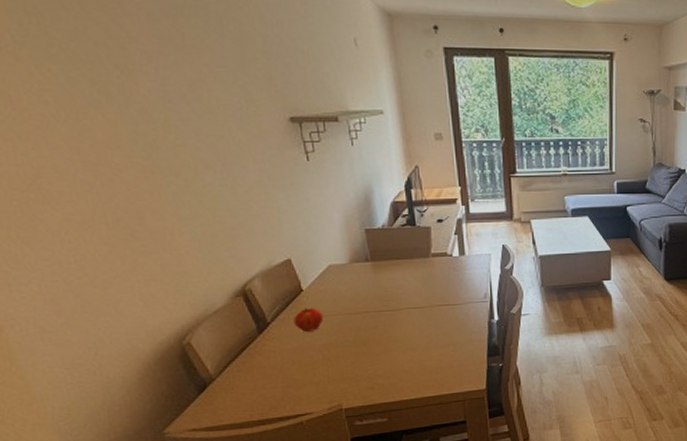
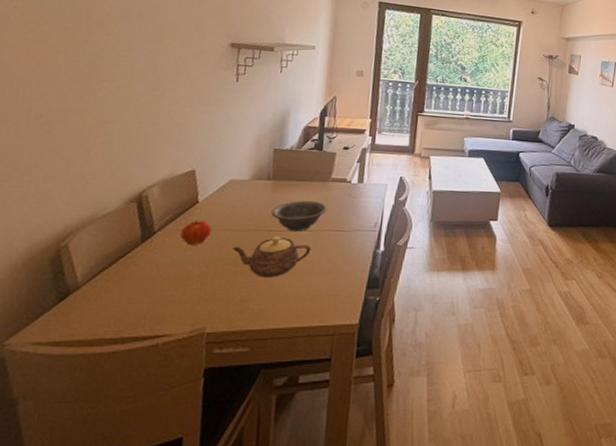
teapot: none [347,316,426,355] -> present [231,236,312,277]
decorative bowl: none [378,277,434,311] -> present [271,200,328,233]

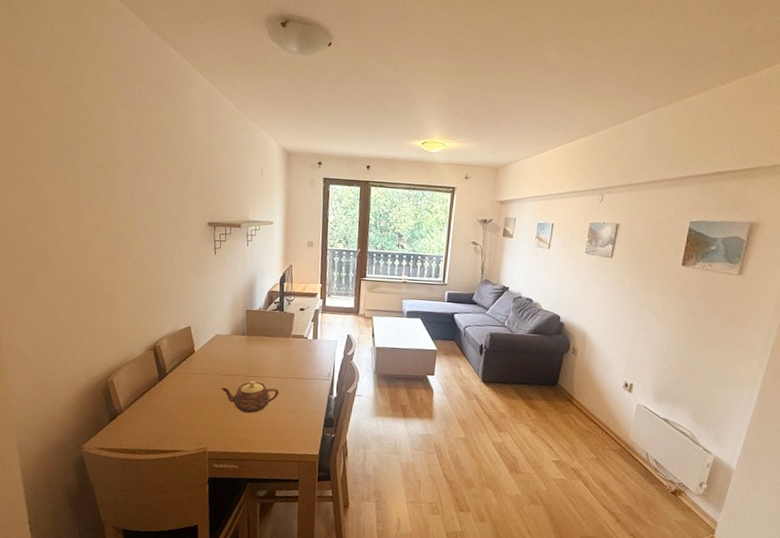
fruit: present [180,219,212,246] -> none [184,365,206,386]
decorative bowl: present [271,200,328,233] -> none [247,352,290,378]

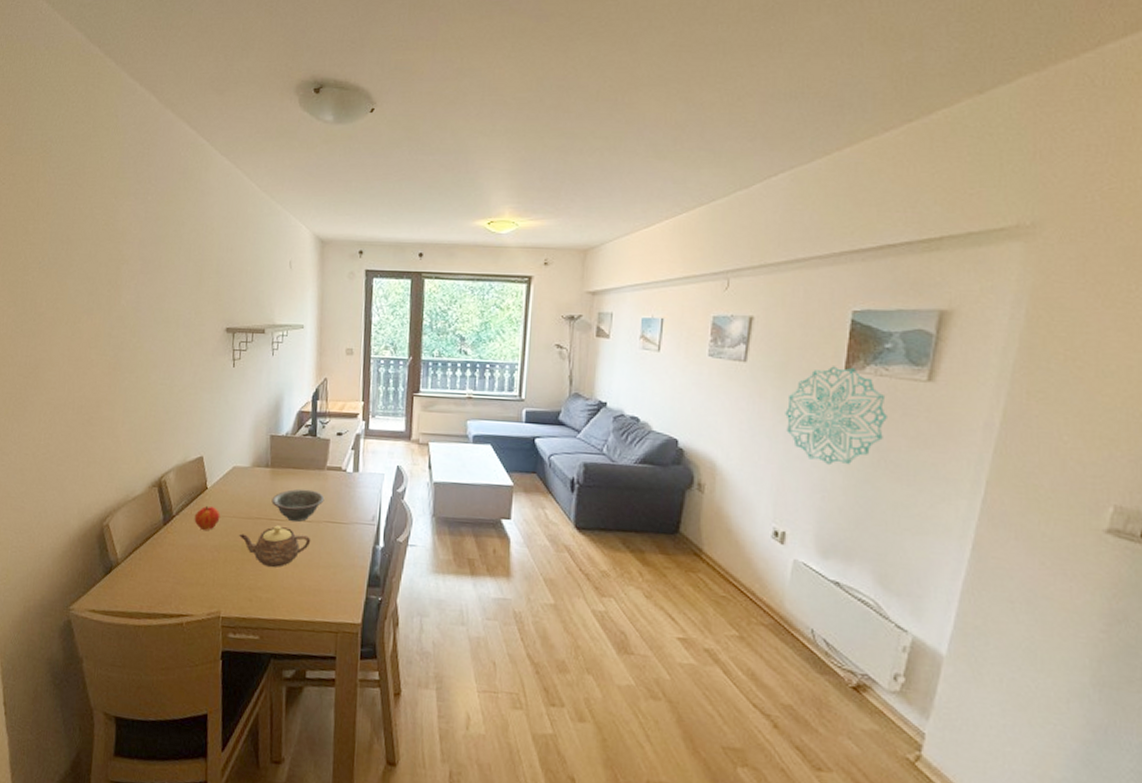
fruit: none [184,365,206,386] -> present [194,505,221,532]
decorative bowl: none [247,352,290,378] -> present [271,488,325,523]
wall decoration: none [638,262,709,336] -> present [785,366,887,466]

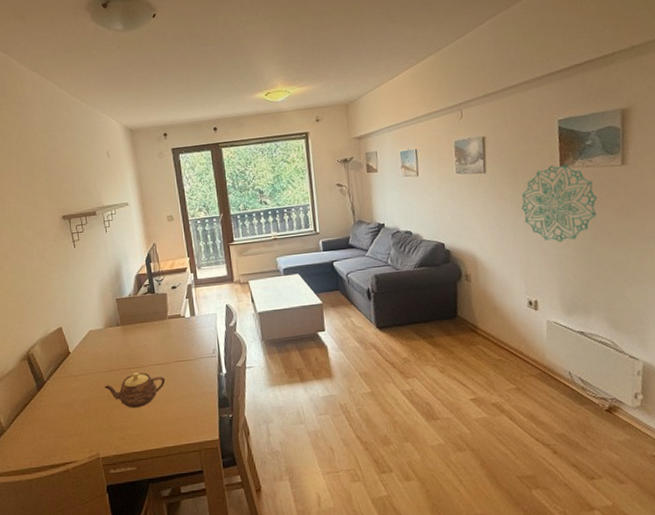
fruit: present [194,505,221,532] -> none [63,367,86,389]
decorative bowl: present [271,488,325,523] -> none [126,337,171,367]

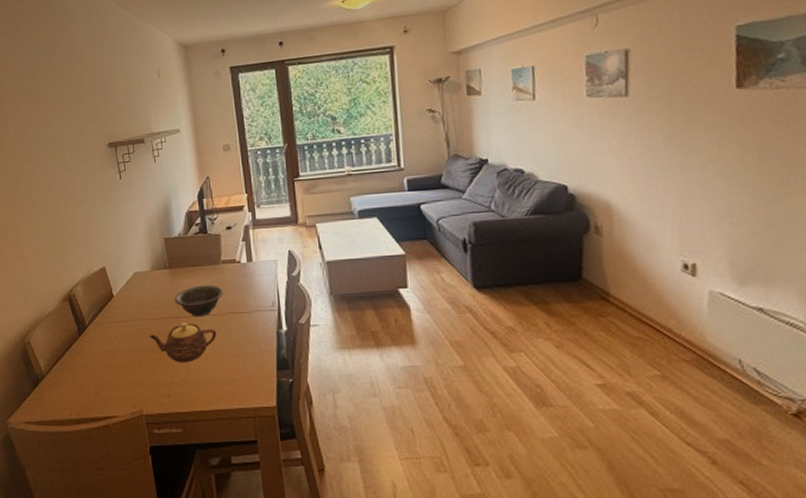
decorative bowl: none [126,337,171,367] -> present [174,284,224,318]
wall decoration: present [521,163,597,243] -> none [677,84,791,189]

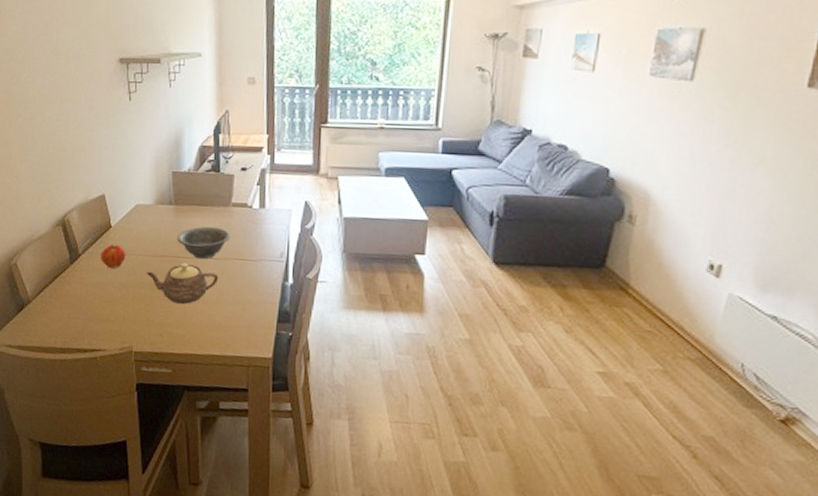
fruit: none [105,312,130,337] -> present [100,243,126,270]

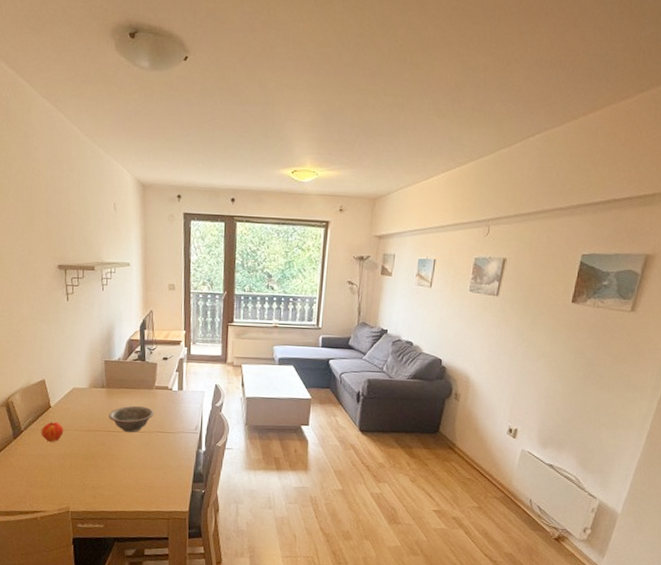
teapot: present [145,263,219,304] -> none [81,436,144,470]

